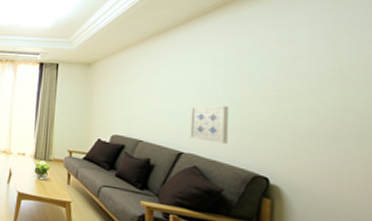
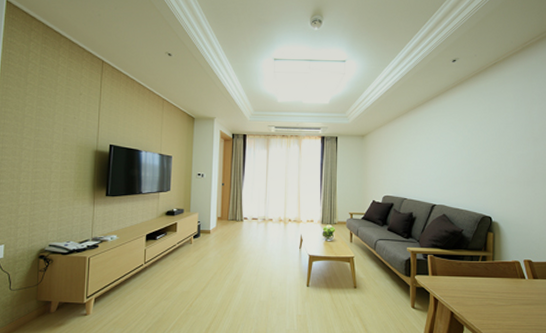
wall art: present [189,105,229,144] -> none [439,164,465,194]

